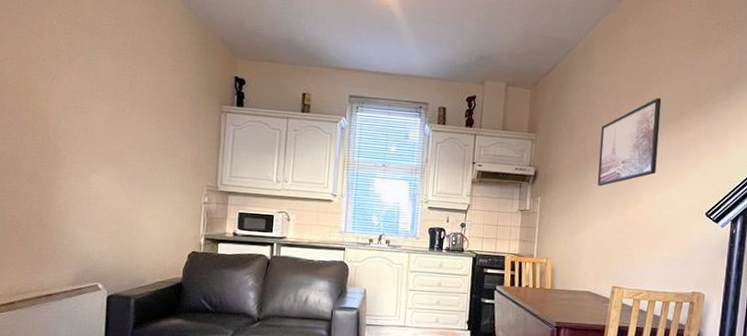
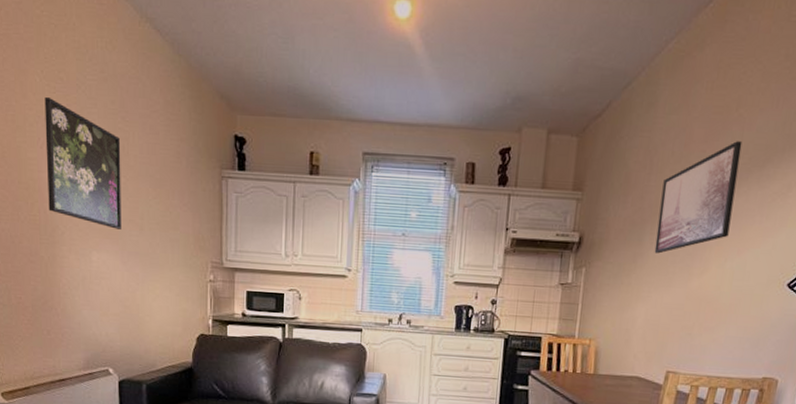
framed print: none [53,37,129,155] -> present [44,97,121,229]

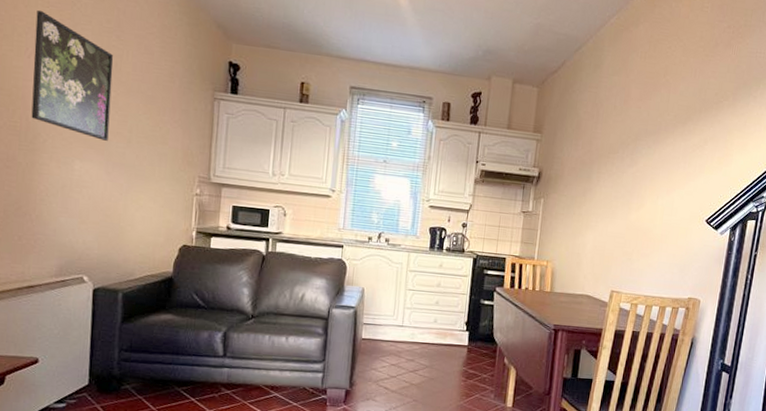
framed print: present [654,141,743,254] -> none [600,101,669,190]

